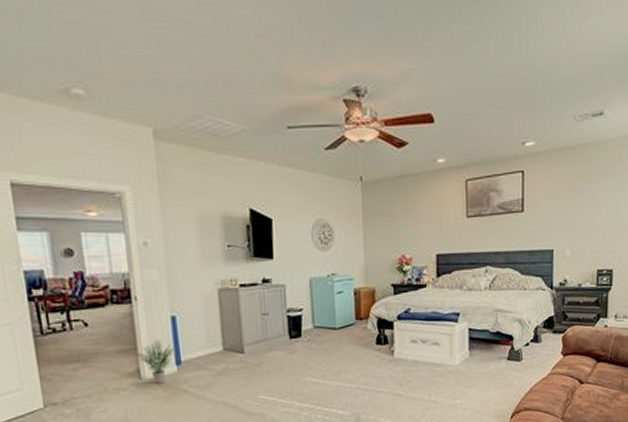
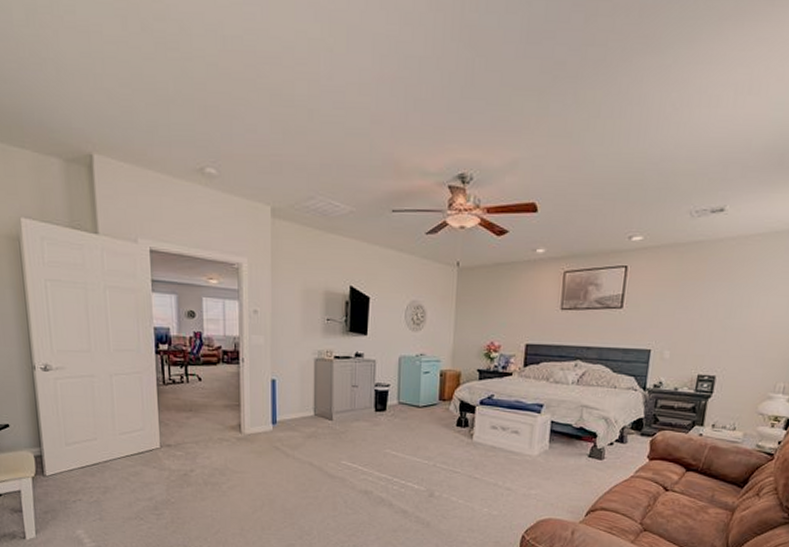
potted plant: present [136,340,174,384] -> none [239,399,271,439]

